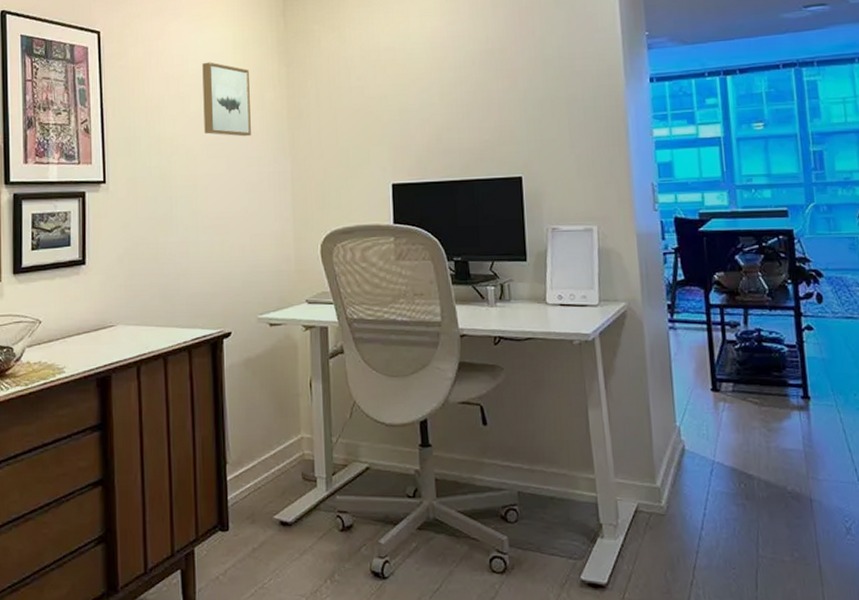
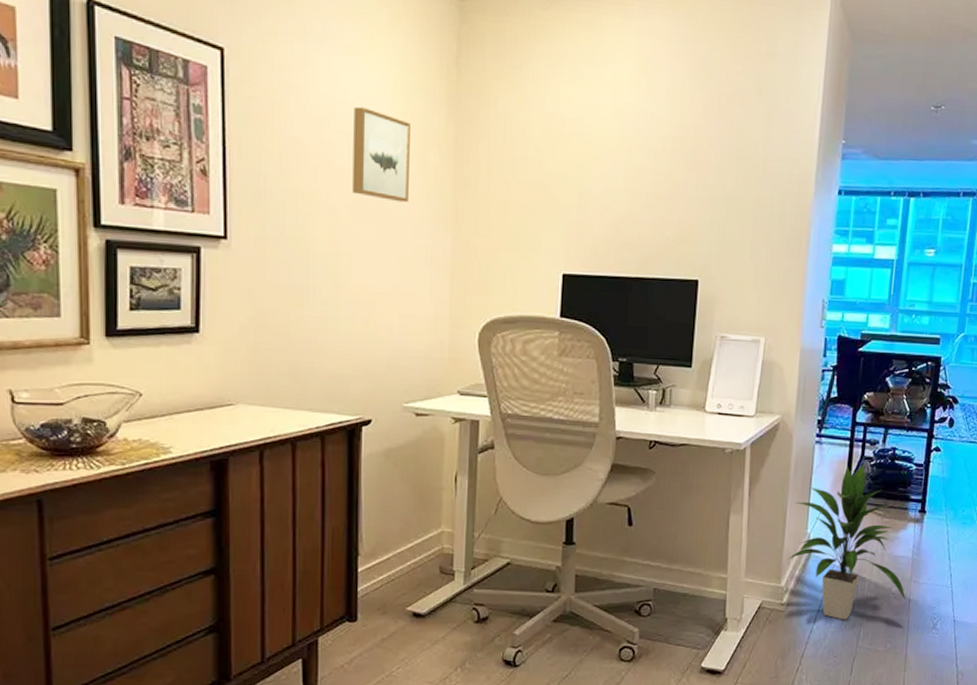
indoor plant: none [657,349,808,525] -> present [787,465,907,620]

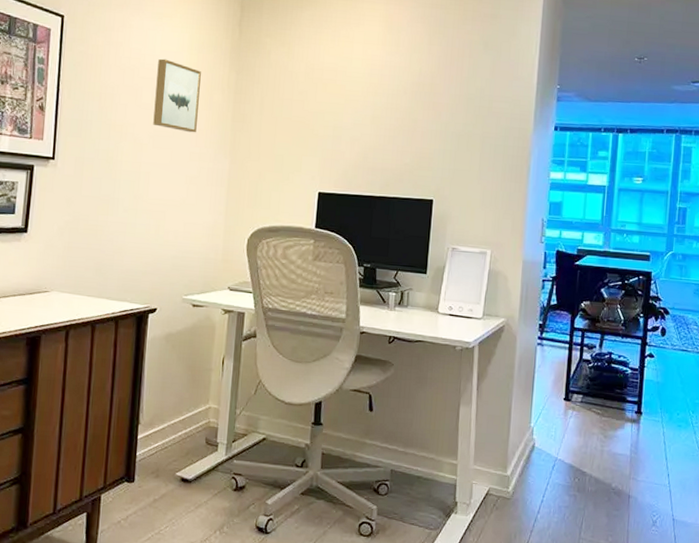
indoor plant: present [787,465,907,620] -> none [512,366,626,512]

